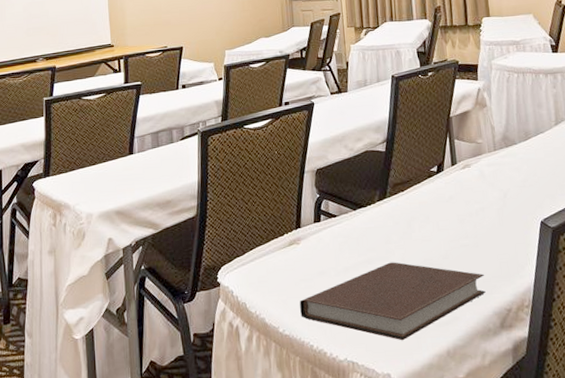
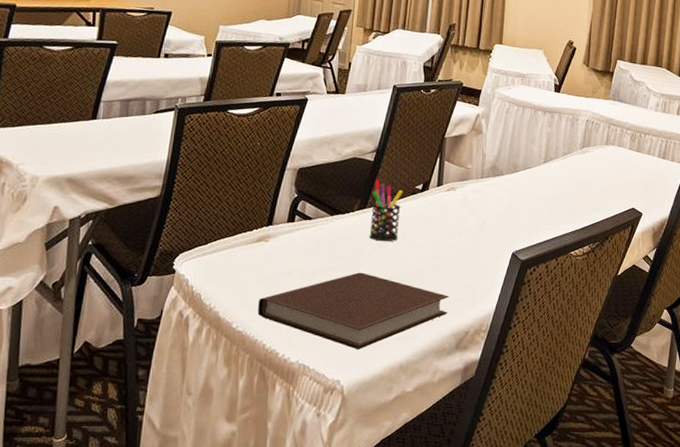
pen holder: none [390,168,423,229] -> present [369,179,404,242]

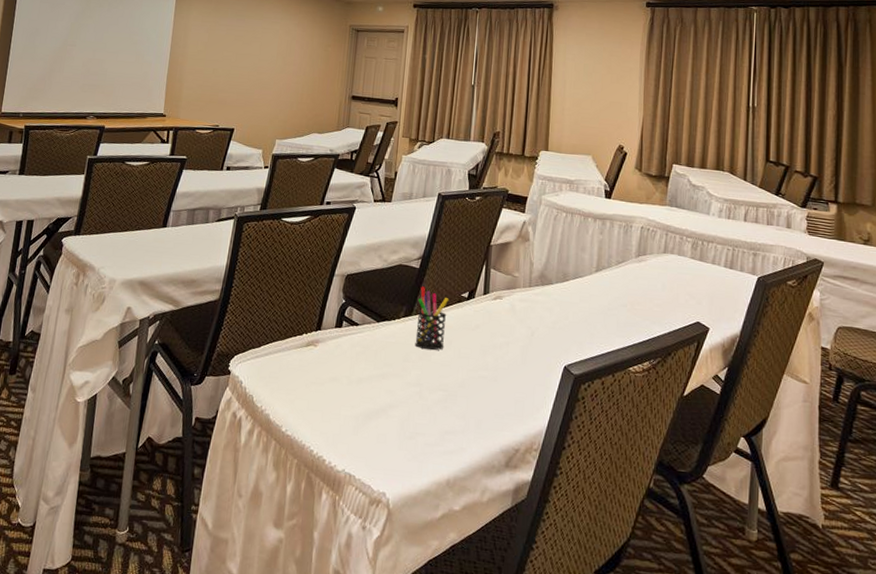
notebook: present [258,272,449,350] -> none [306,380,497,462]

